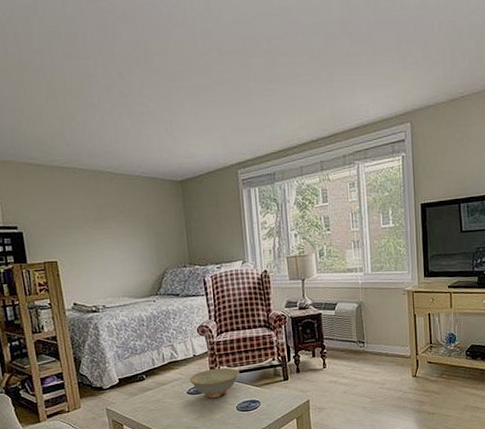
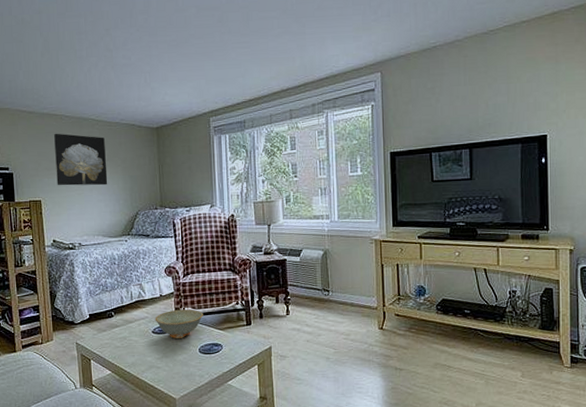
wall art: none [67,188,131,245] -> present [54,133,108,186]

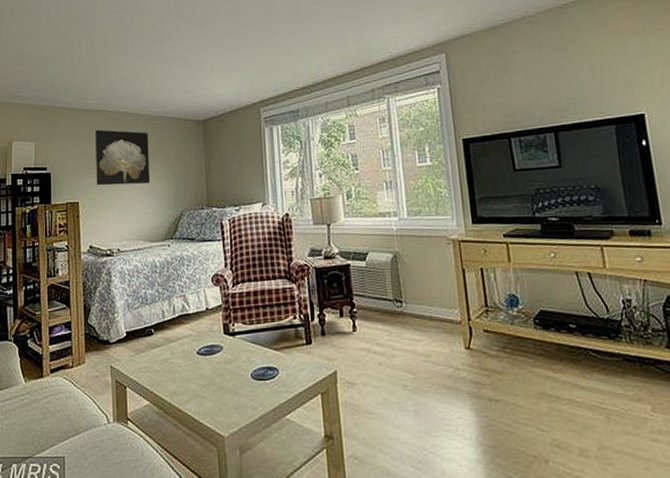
dish: present [155,309,204,338] -> none [200,325,256,361]

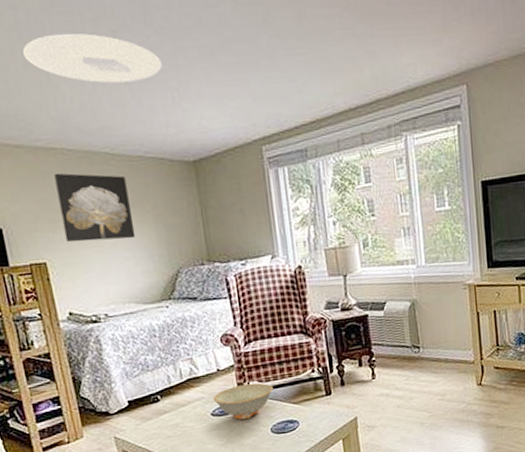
ceiling light: none [87,25,187,61] -> present [23,33,163,84]
dish: none [200,325,256,361] -> present [213,383,274,420]

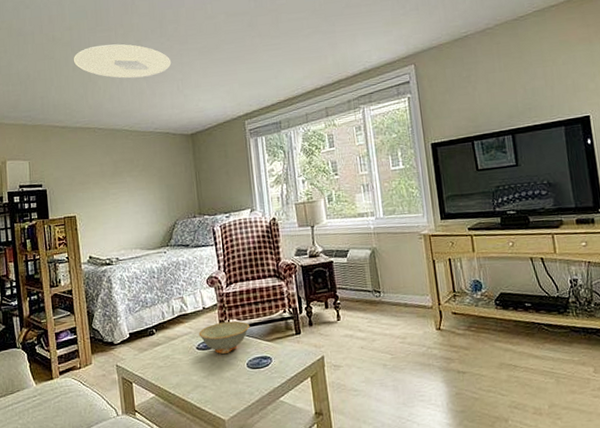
wall art: present [54,173,136,242] -> none [88,146,144,200]

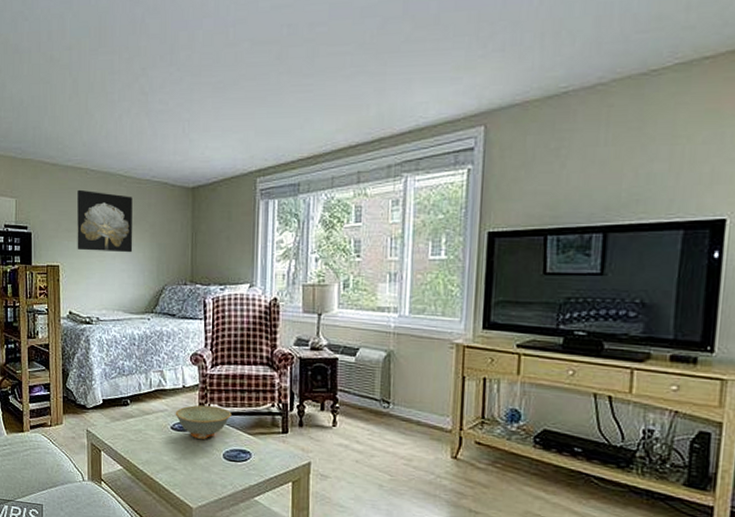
ceiling light: present [74,44,172,79] -> none [71,70,180,114]
wall art: none [88,146,144,200] -> present [77,189,133,253]

